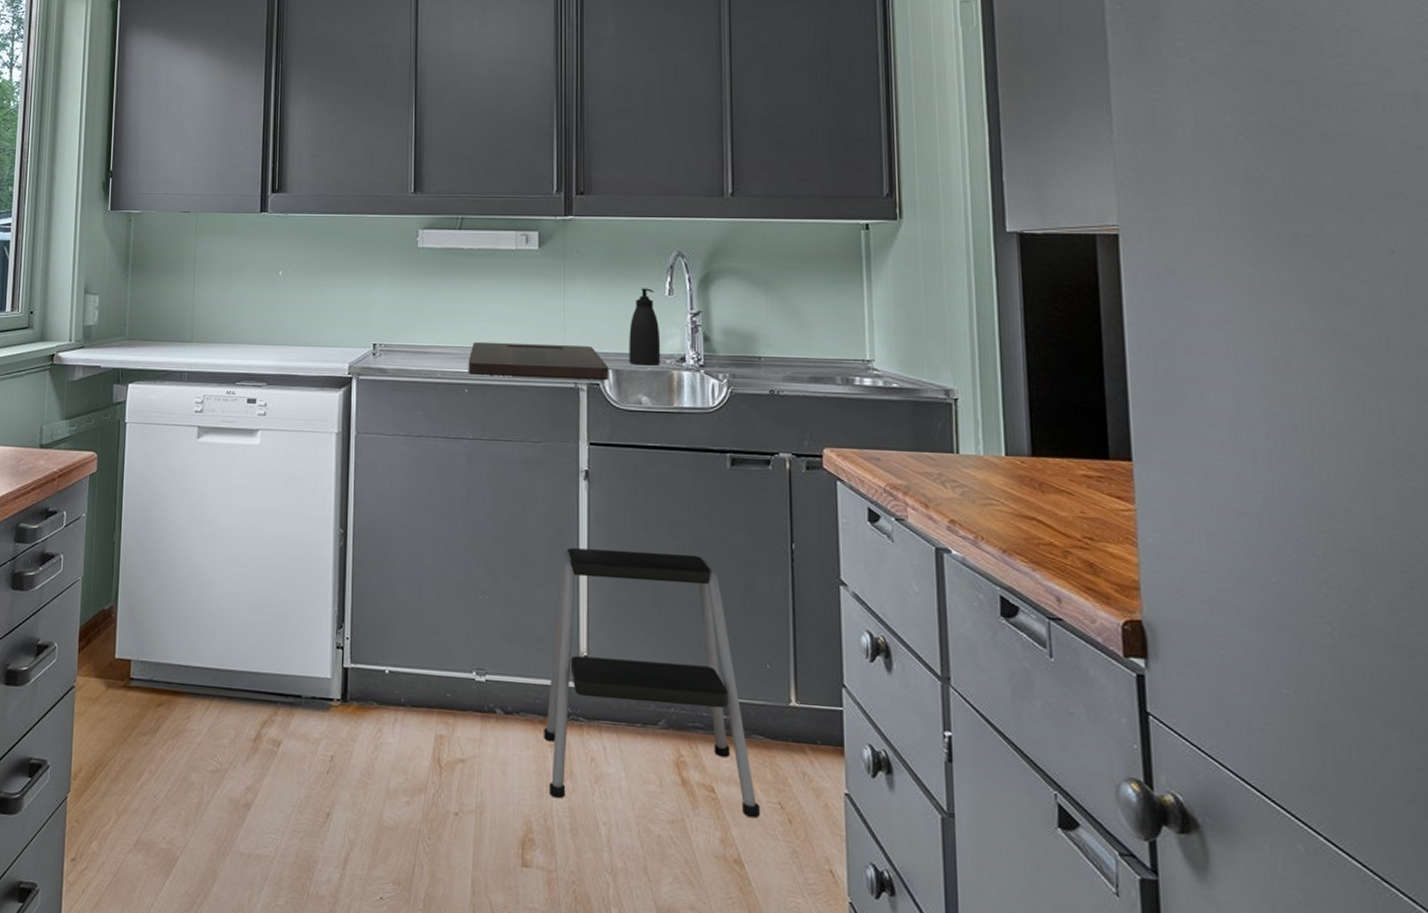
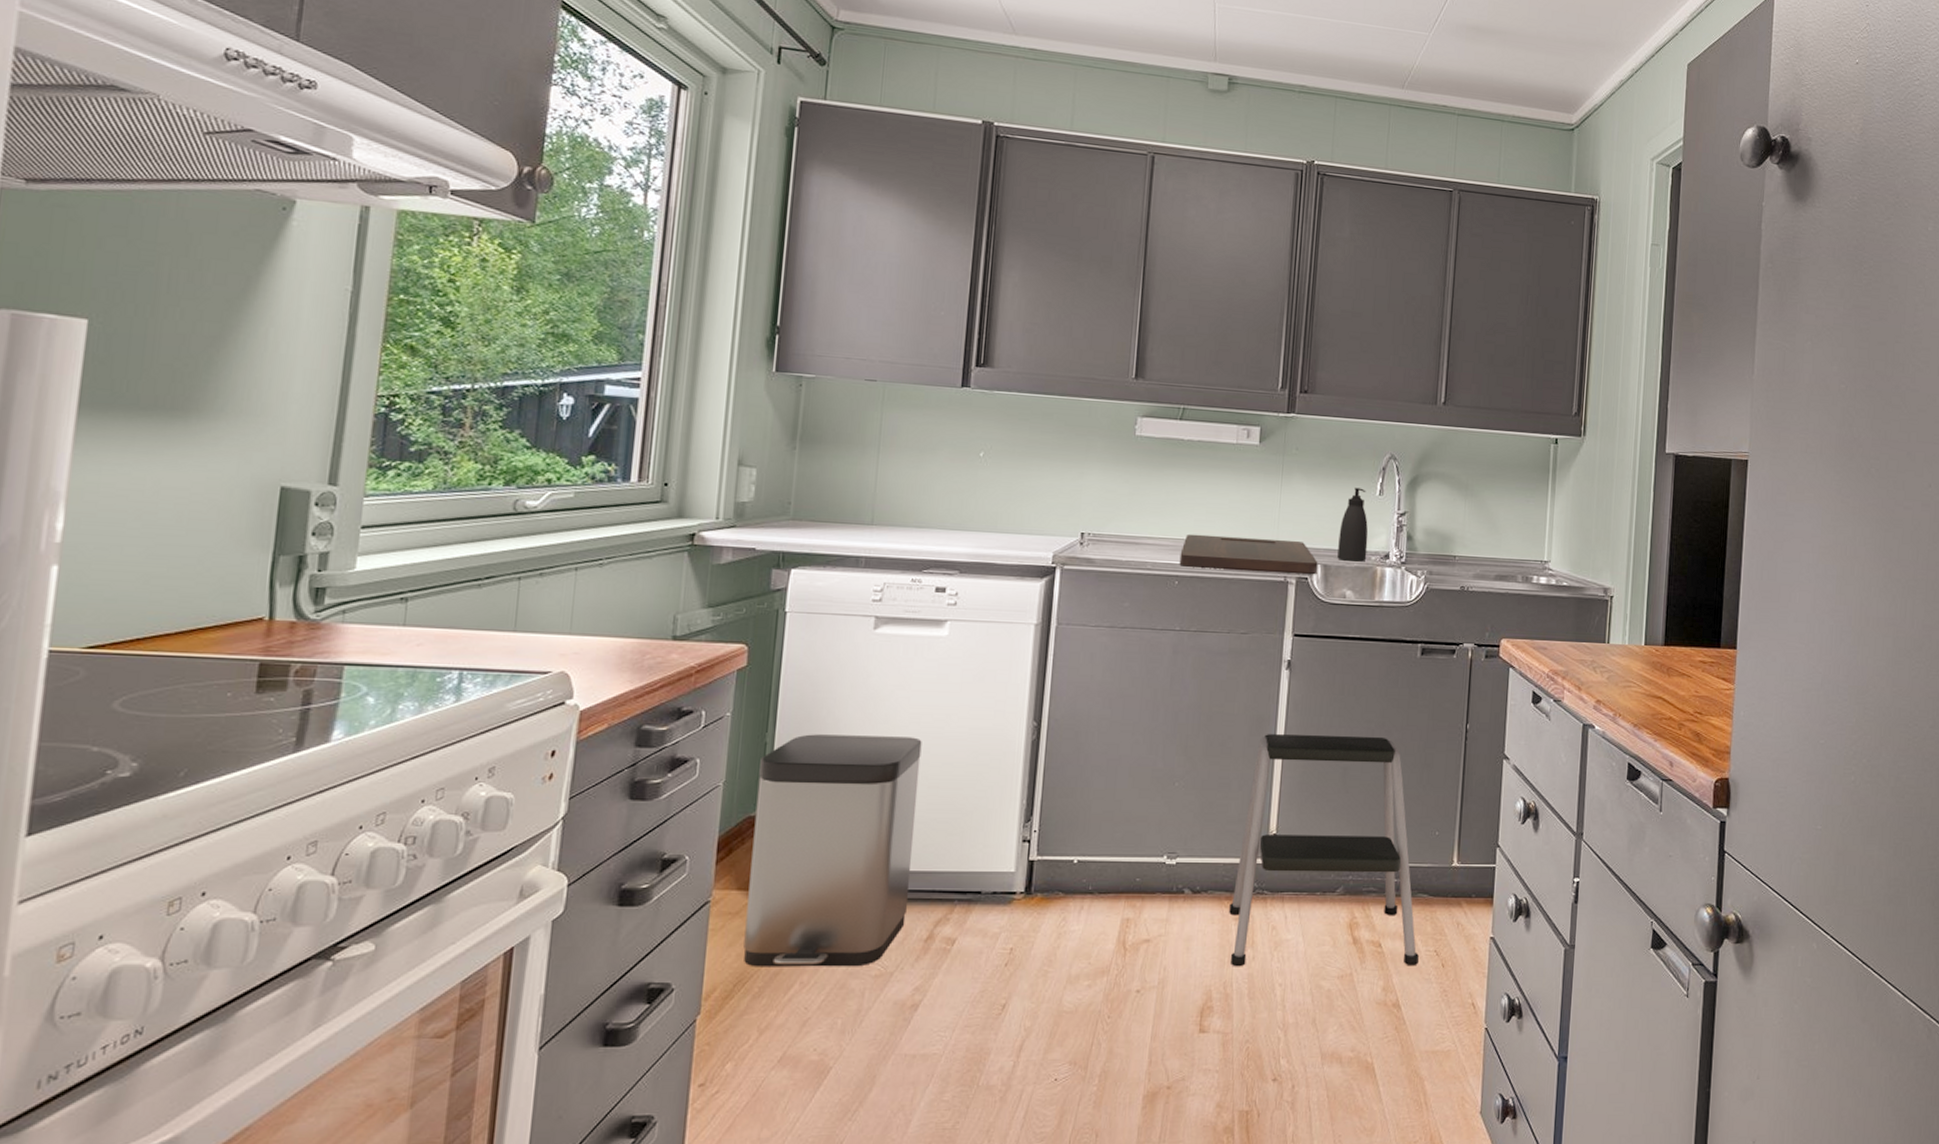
pedal bin: none [102,535,242,760] -> present [743,734,922,967]

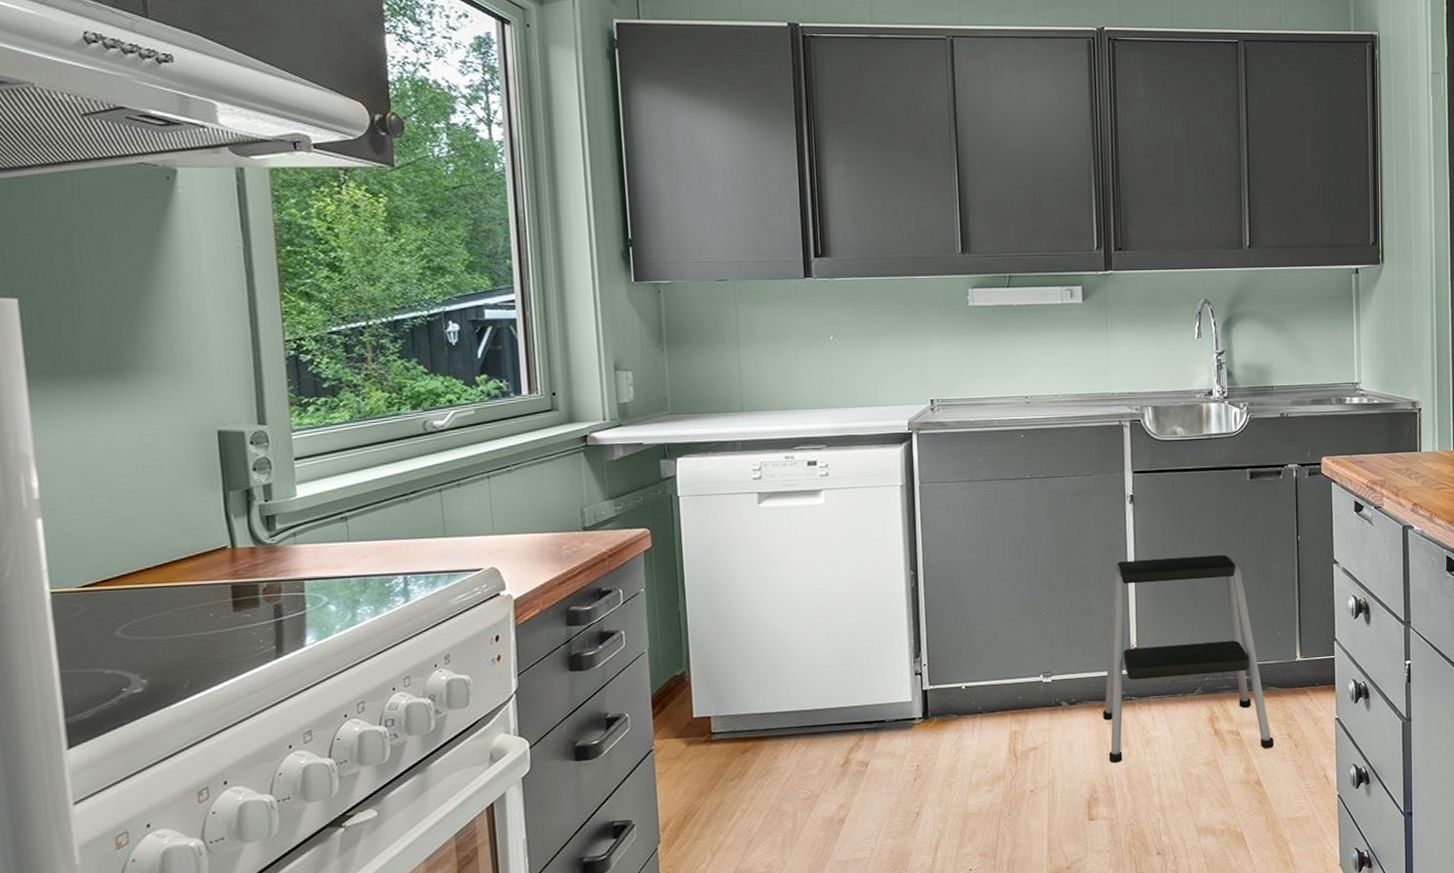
pedal bin: present [743,734,922,967] -> none [677,594,823,801]
cutting board: present [1179,534,1318,574] -> none [1022,387,1149,421]
soap dispenser: present [1337,487,1369,562] -> none [1164,333,1192,401]

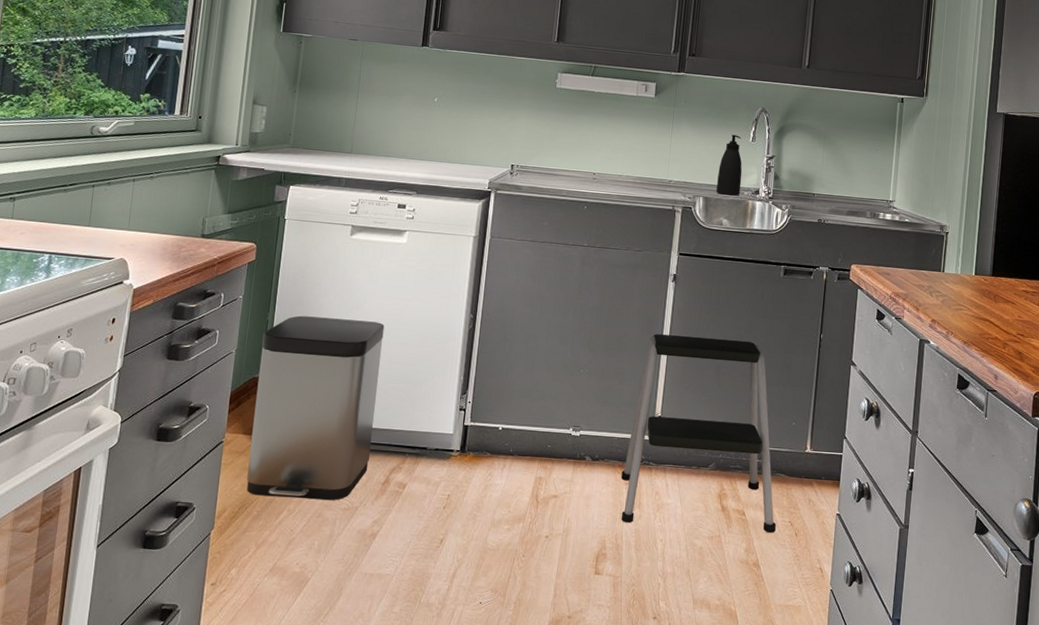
pedal bin: none [677,594,823,801] -> present [247,315,385,501]
soap dispenser: none [1164,333,1192,401] -> present [716,134,742,196]

